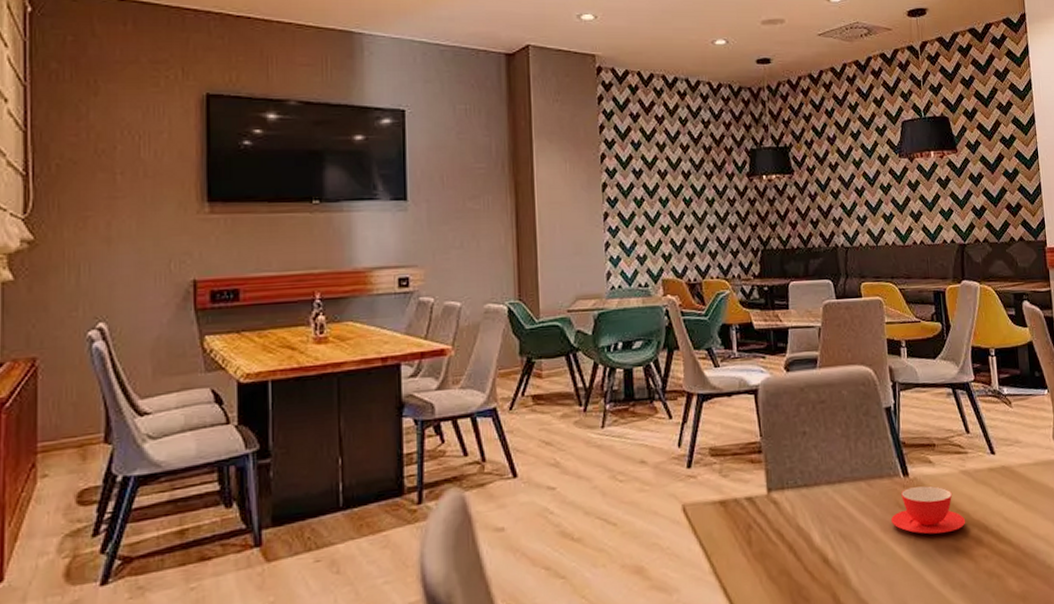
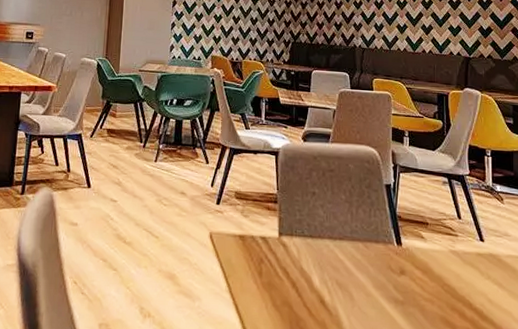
teacup: present [891,485,966,535] -> none [383,256,452,301]

